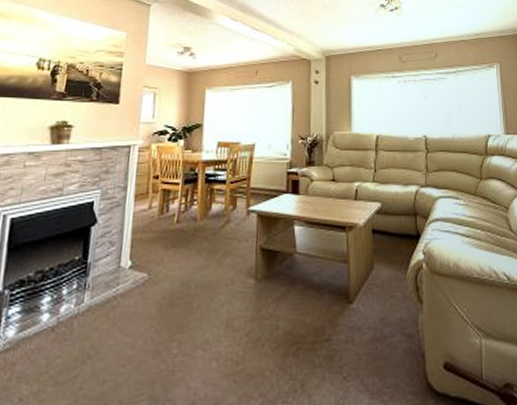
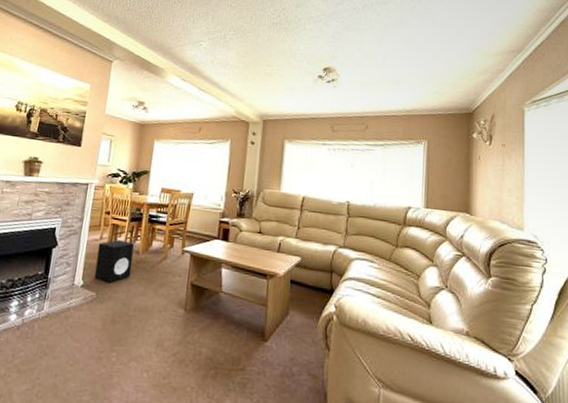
speaker: none [144,207,191,260] -> present [94,240,134,284]

